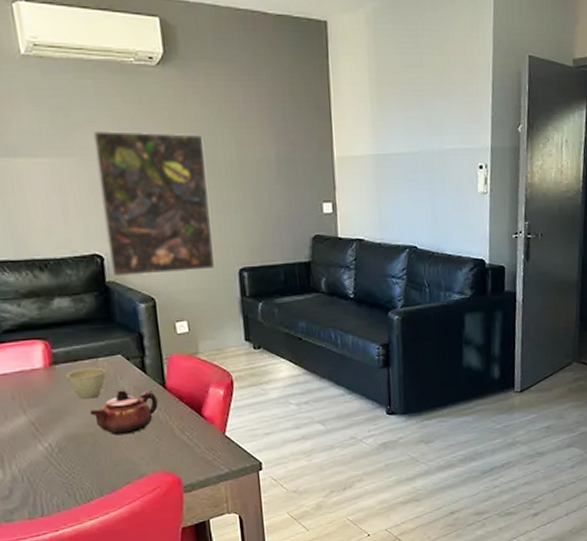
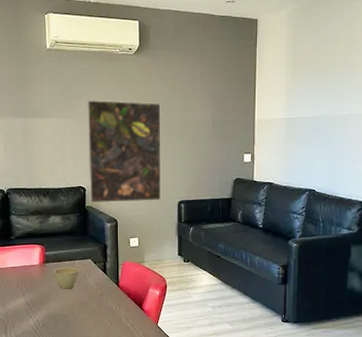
teapot: present [89,389,158,435] -> none [65,285,112,318]

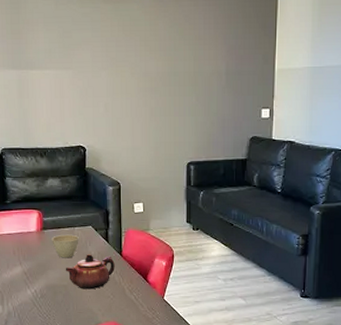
teapot: none [65,285,112,318] -> present [65,254,115,290]
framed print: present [86,99,162,204] -> none [85,48,169,165]

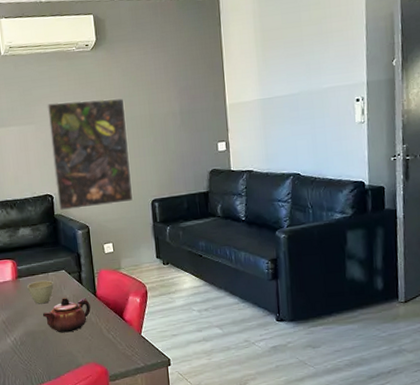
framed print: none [85,48,169,165] -> present [46,98,134,211]

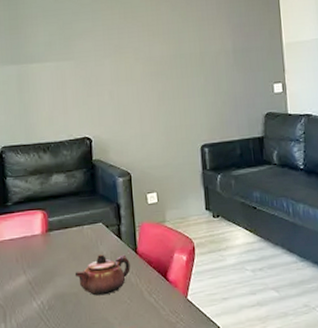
cup: present [27,280,54,304] -> none [58,234,89,262]
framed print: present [46,98,134,211] -> none [87,34,181,156]

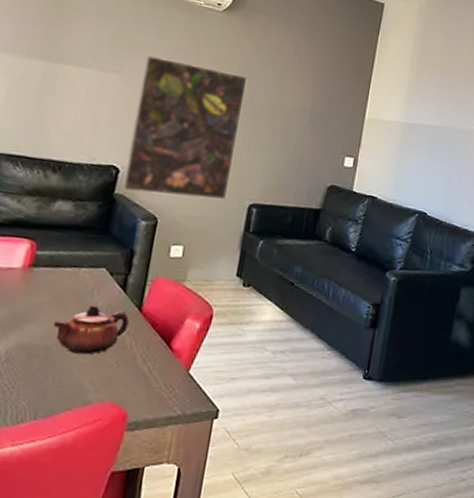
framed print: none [87,34,181,156] -> present [121,55,248,200]

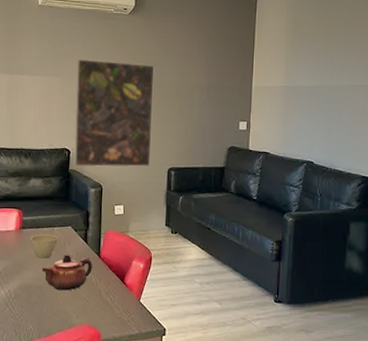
cup: none [41,276,84,309] -> present [30,234,58,258]

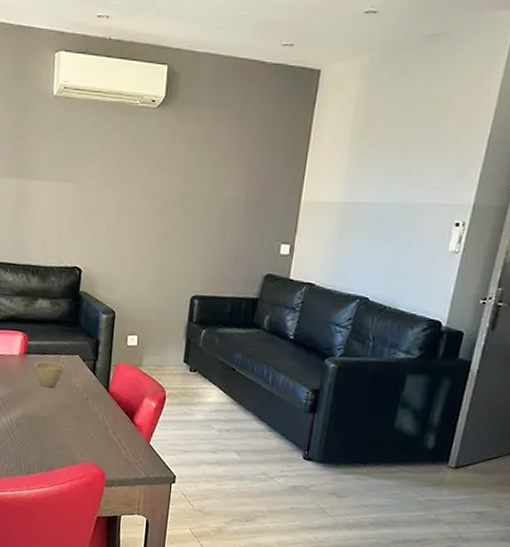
teapot: present [41,255,92,291] -> none [45,385,100,425]
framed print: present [74,58,155,168] -> none [85,161,184,293]

